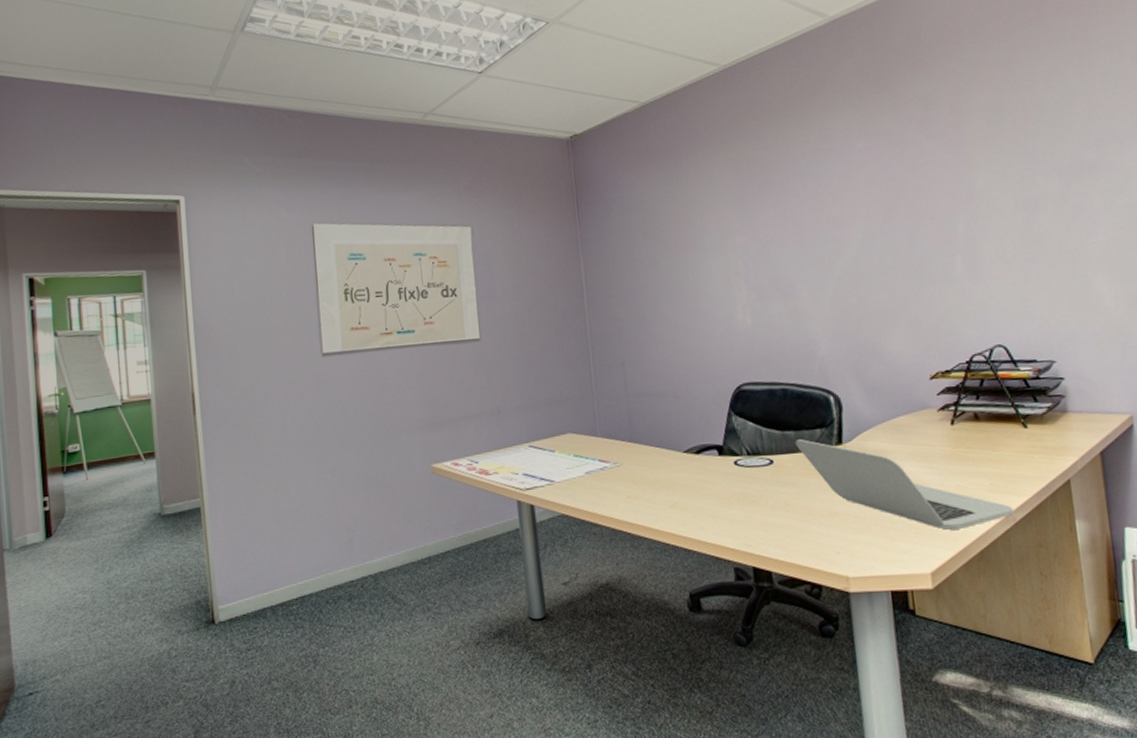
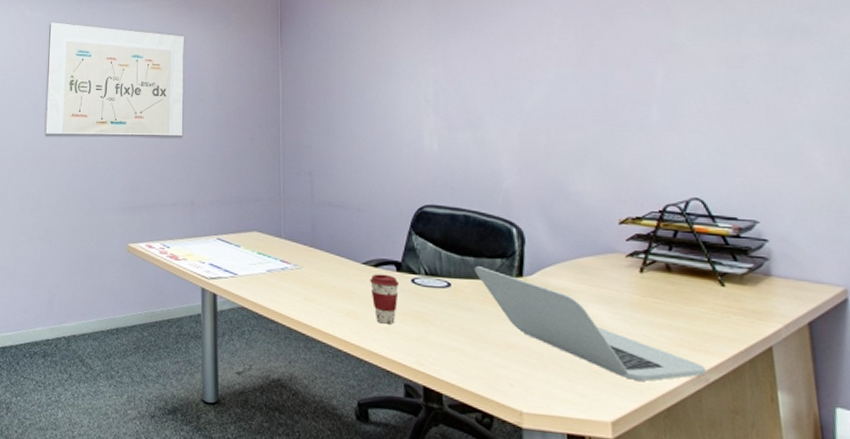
coffee cup: none [692,460,723,511] -> present [370,274,400,324]

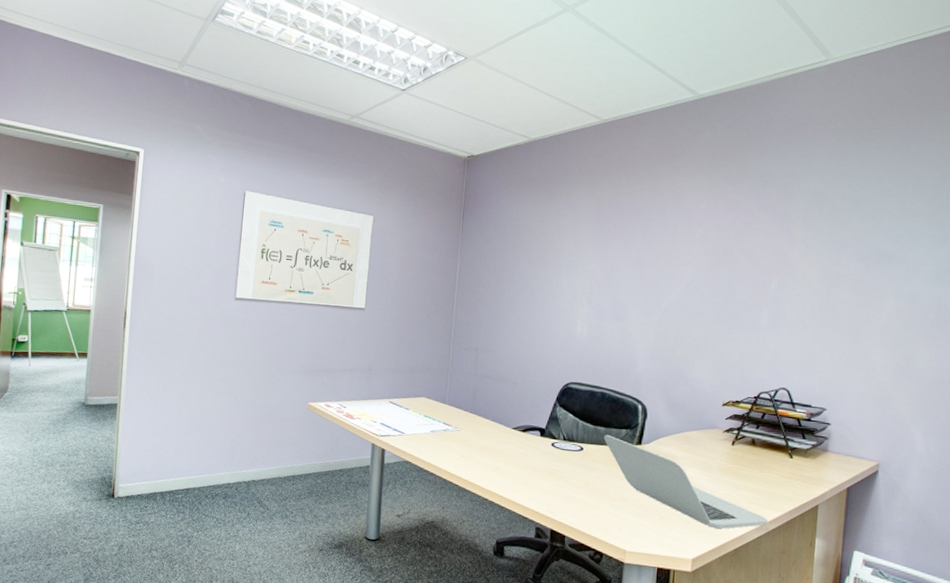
coffee cup: present [370,274,400,324] -> none [517,437,542,479]

